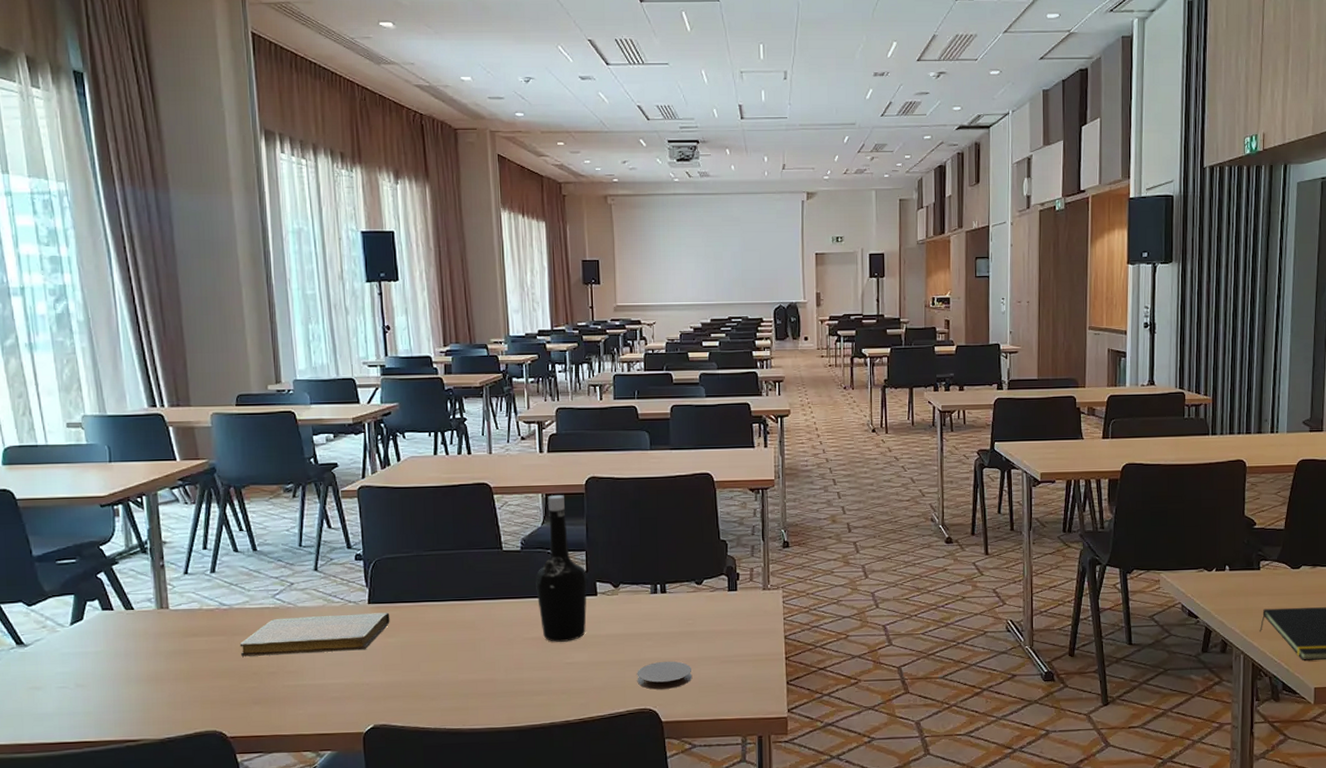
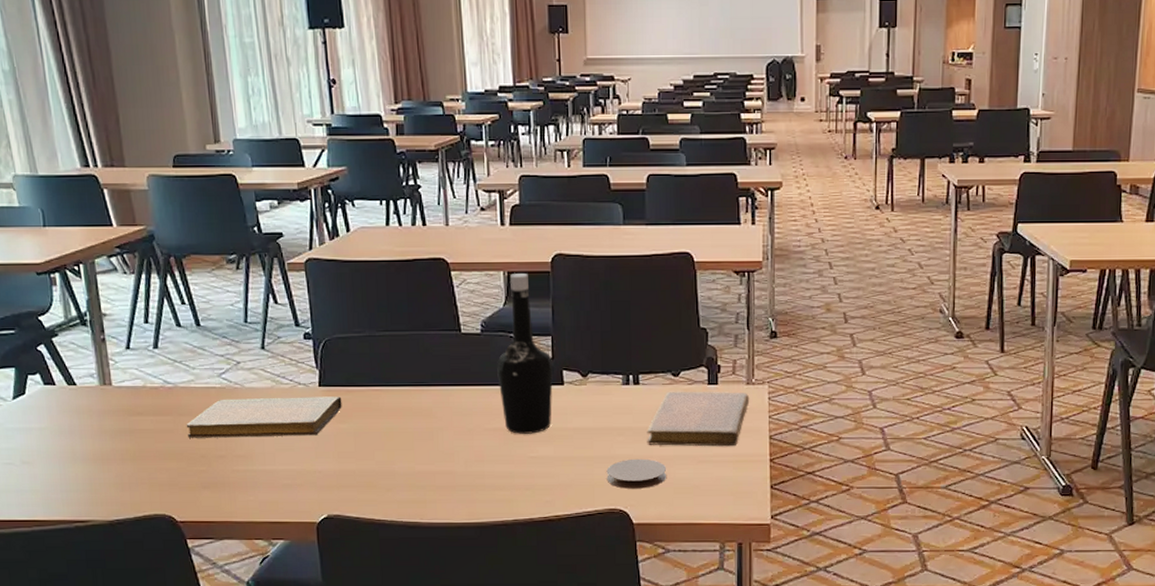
notebook: none [673,597,766,648] -> present [647,391,750,447]

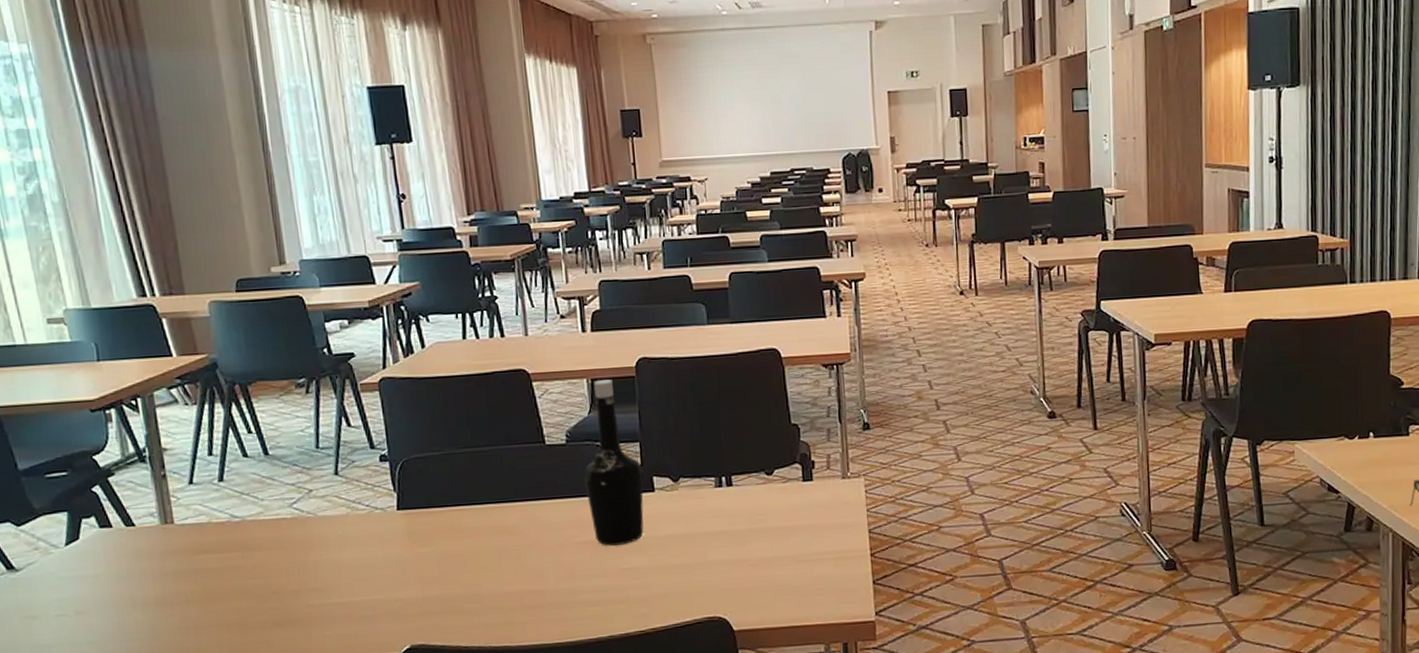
notebook: present [186,396,342,438] -> none [255,519,423,574]
coaster: present [606,458,667,489] -> none [703,562,766,595]
notebook: present [647,391,750,447] -> none [743,487,847,548]

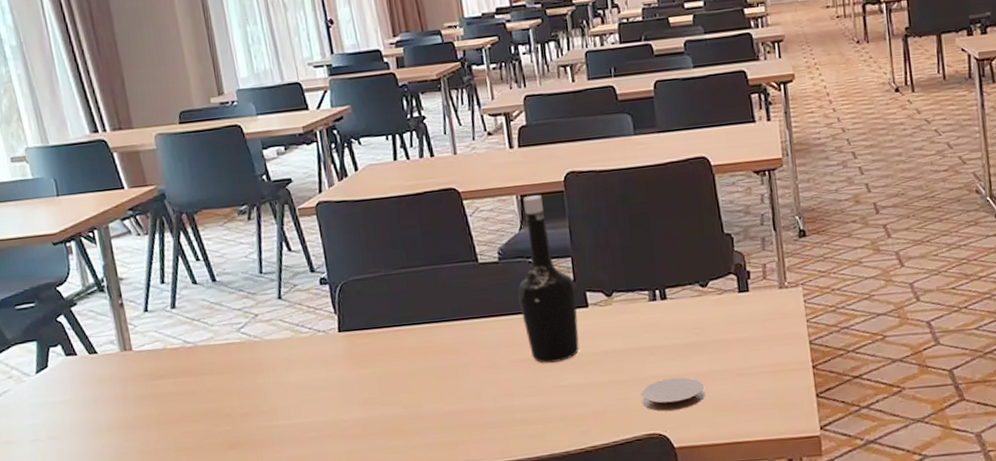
coaster: none [703,562,766,595] -> present [641,377,706,411]

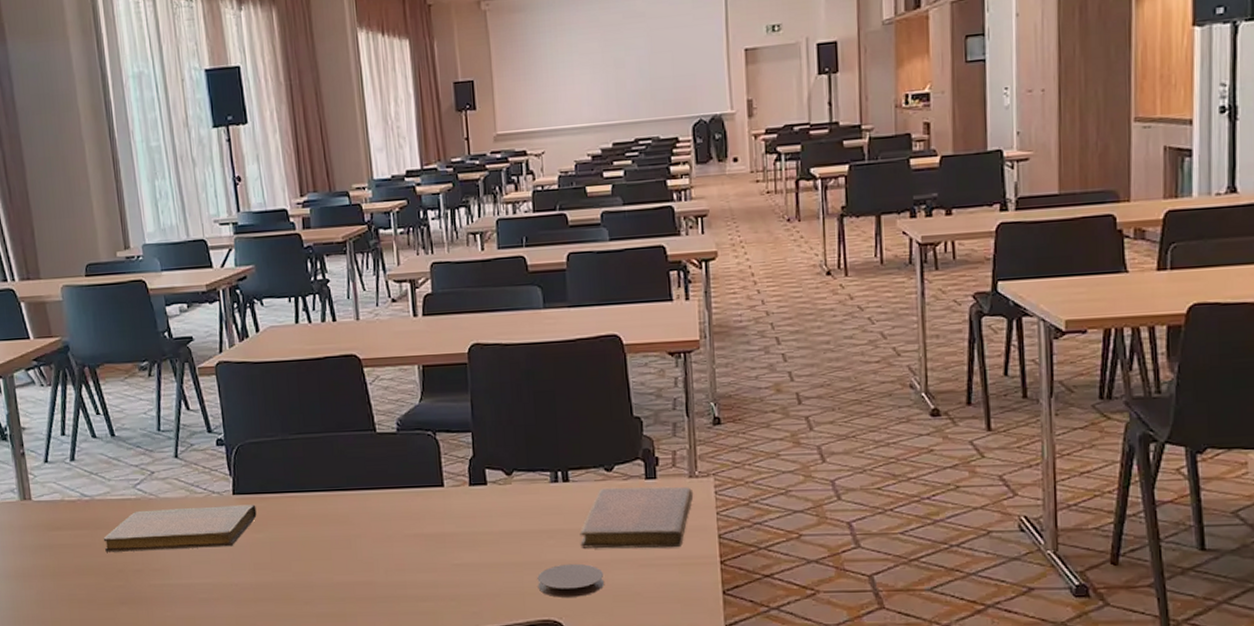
notebook: none [208,340,364,398] -> present [103,504,257,552]
bottle: present [517,195,579,363] -> none [415,366,476,540]
notebook: none [679,297,785,362] -> present [579,486,694,549]

